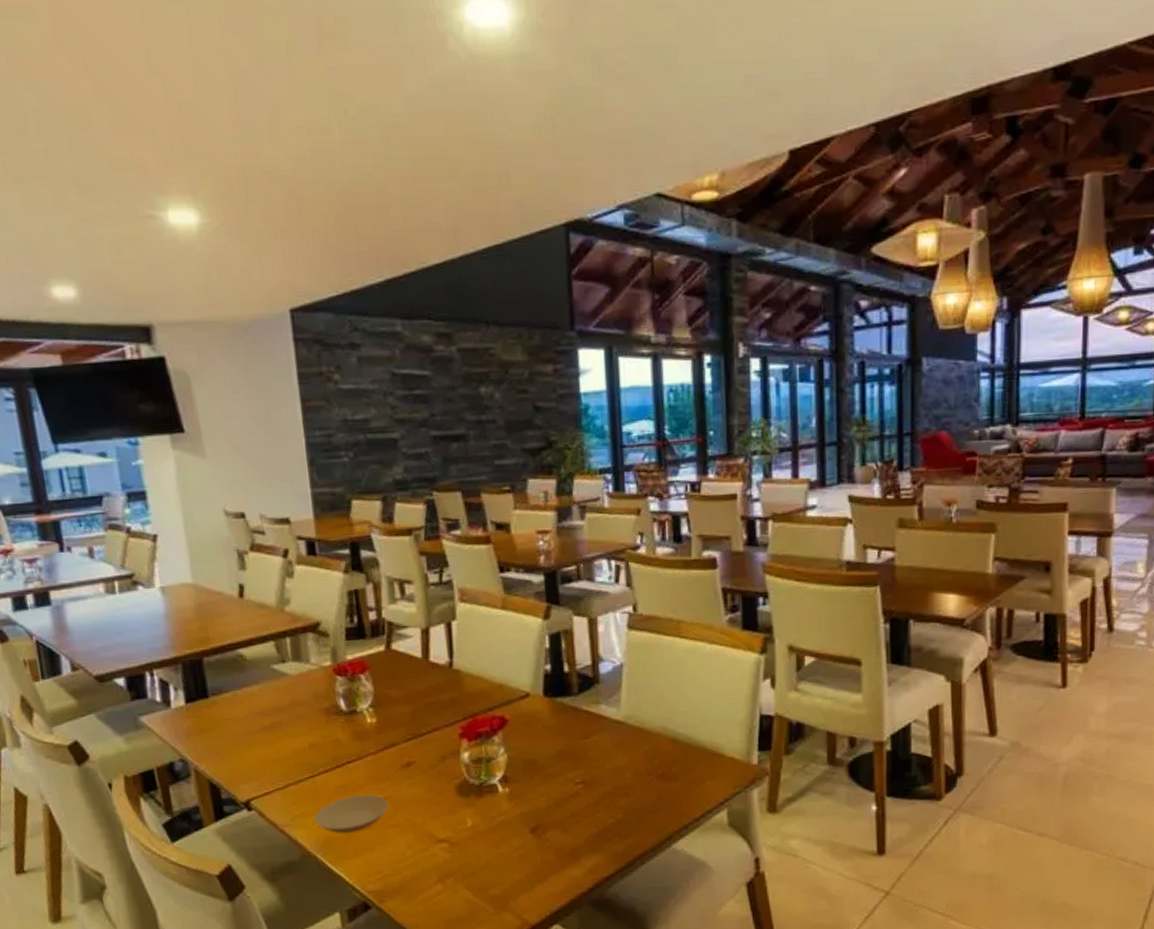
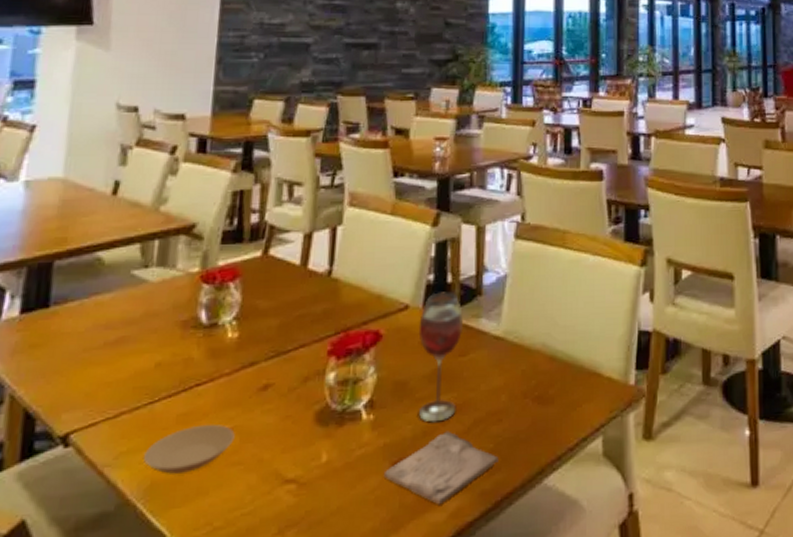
napkin: none [524,802,629,863] -> present [383,431,499,505]
wineglass: none [541,680,585,795] -> present [418,292,463,423]

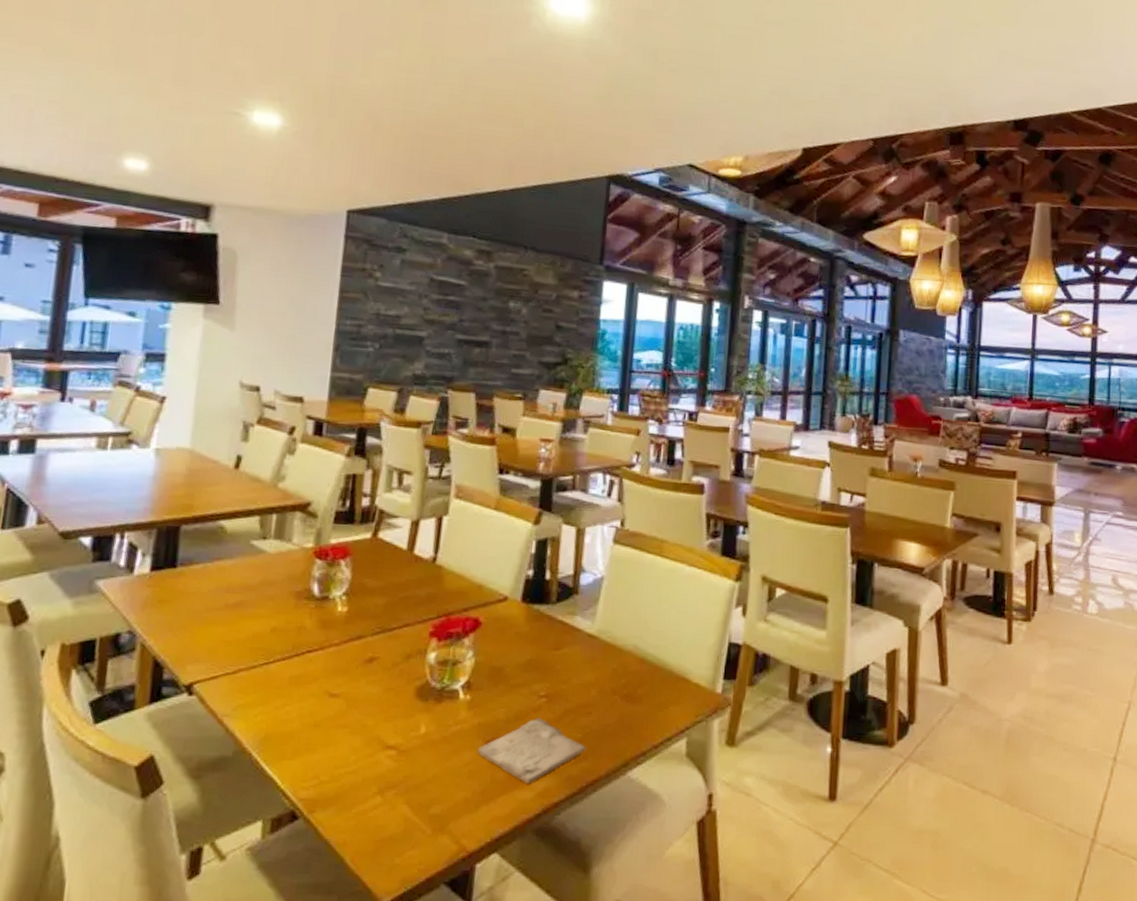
saucer: present [144,424,235,474] -> none [259,688,342,730]
wineglass: present [418,292,463,423] -> none [513,587,559,708]

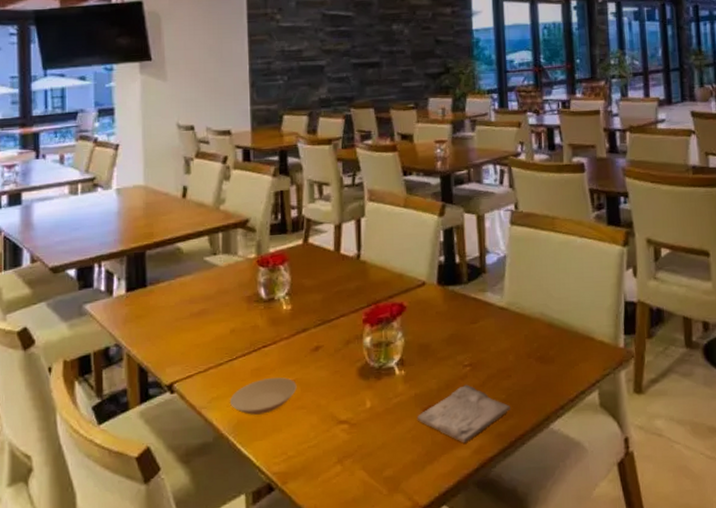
saucer: none [259,688,342,730] -> present [230,377,297,415]

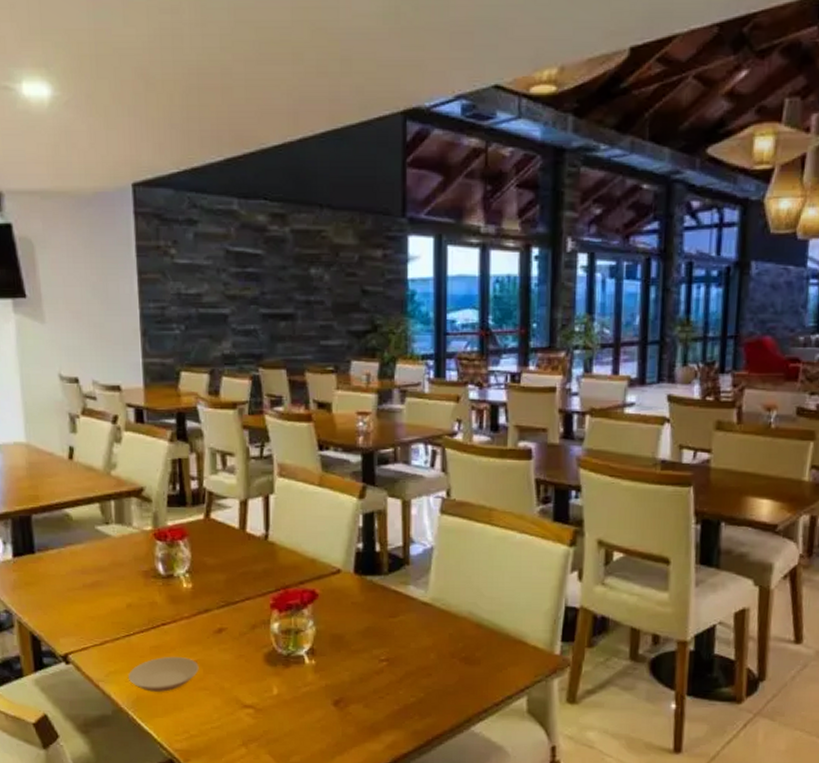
napkin: present [417,384,511,443] -> none [327,679,429,738]

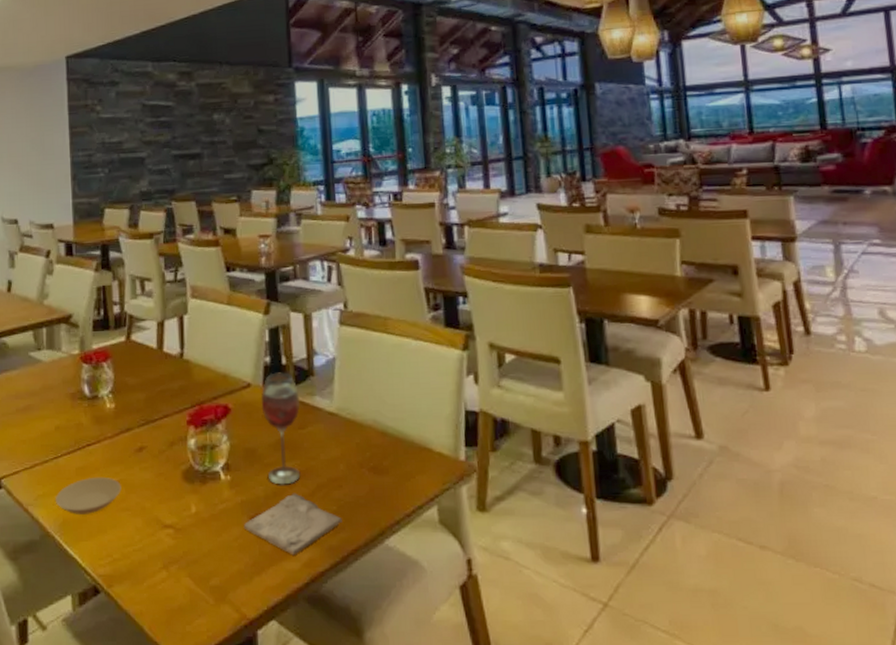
napkin: none [327,679,429,738] -> present [243,493,342,555]
wineglass: none [351,559,392,671] -> present [261,372,301,485]

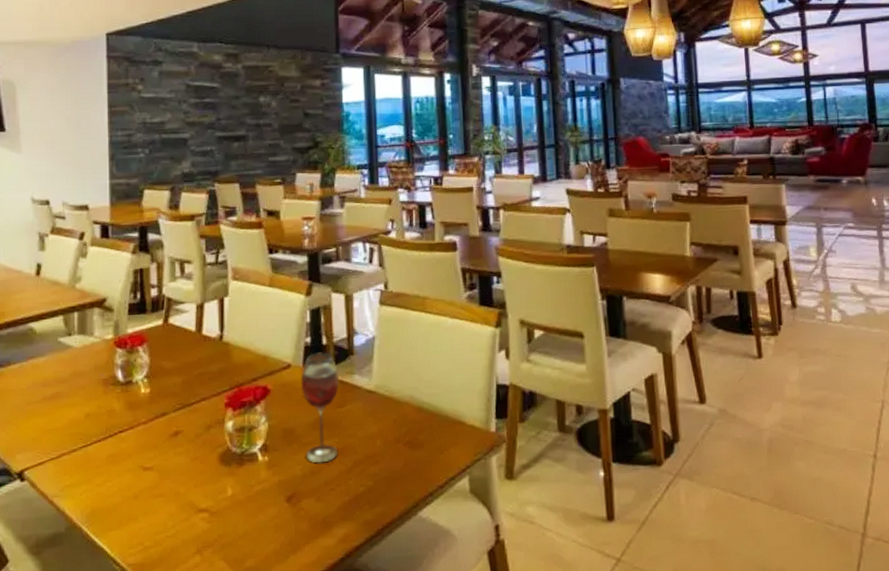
saucer: present [56,477,121,514] -> none [84,463,155,504]
napkin: present [243,493,342,555] -> none [280,470,378,532]

